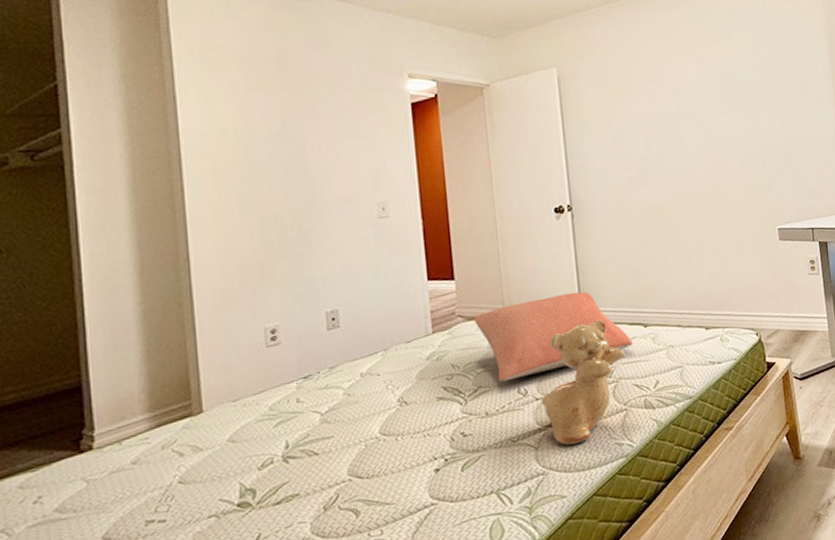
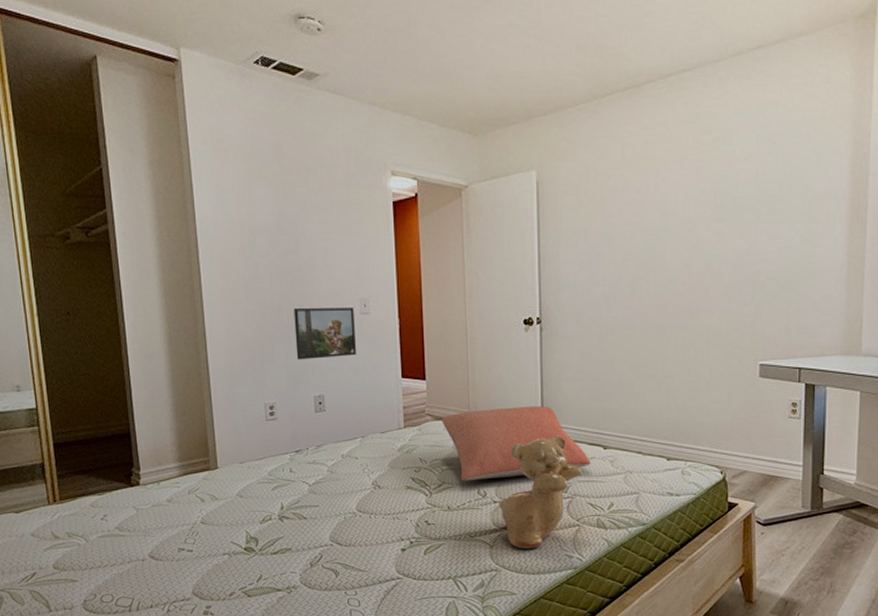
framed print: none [300,212,376,275] -> present [293,308,357,360]

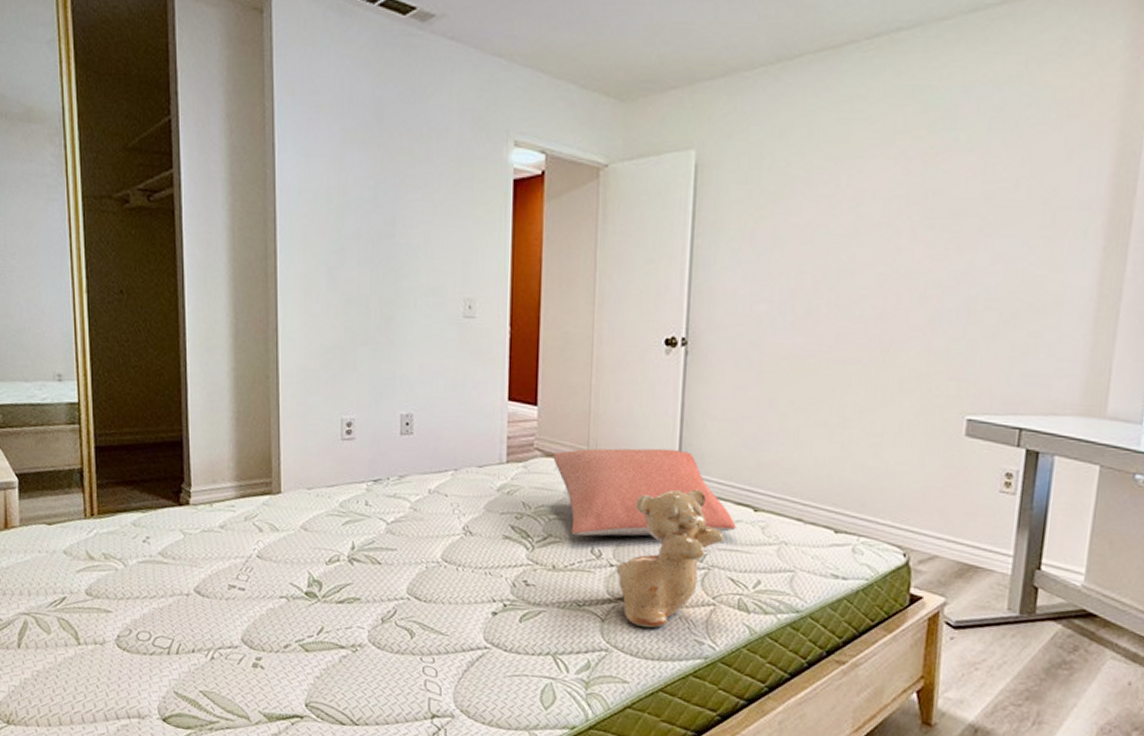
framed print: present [293,308,357,360] -> none [383,305,456,370]

